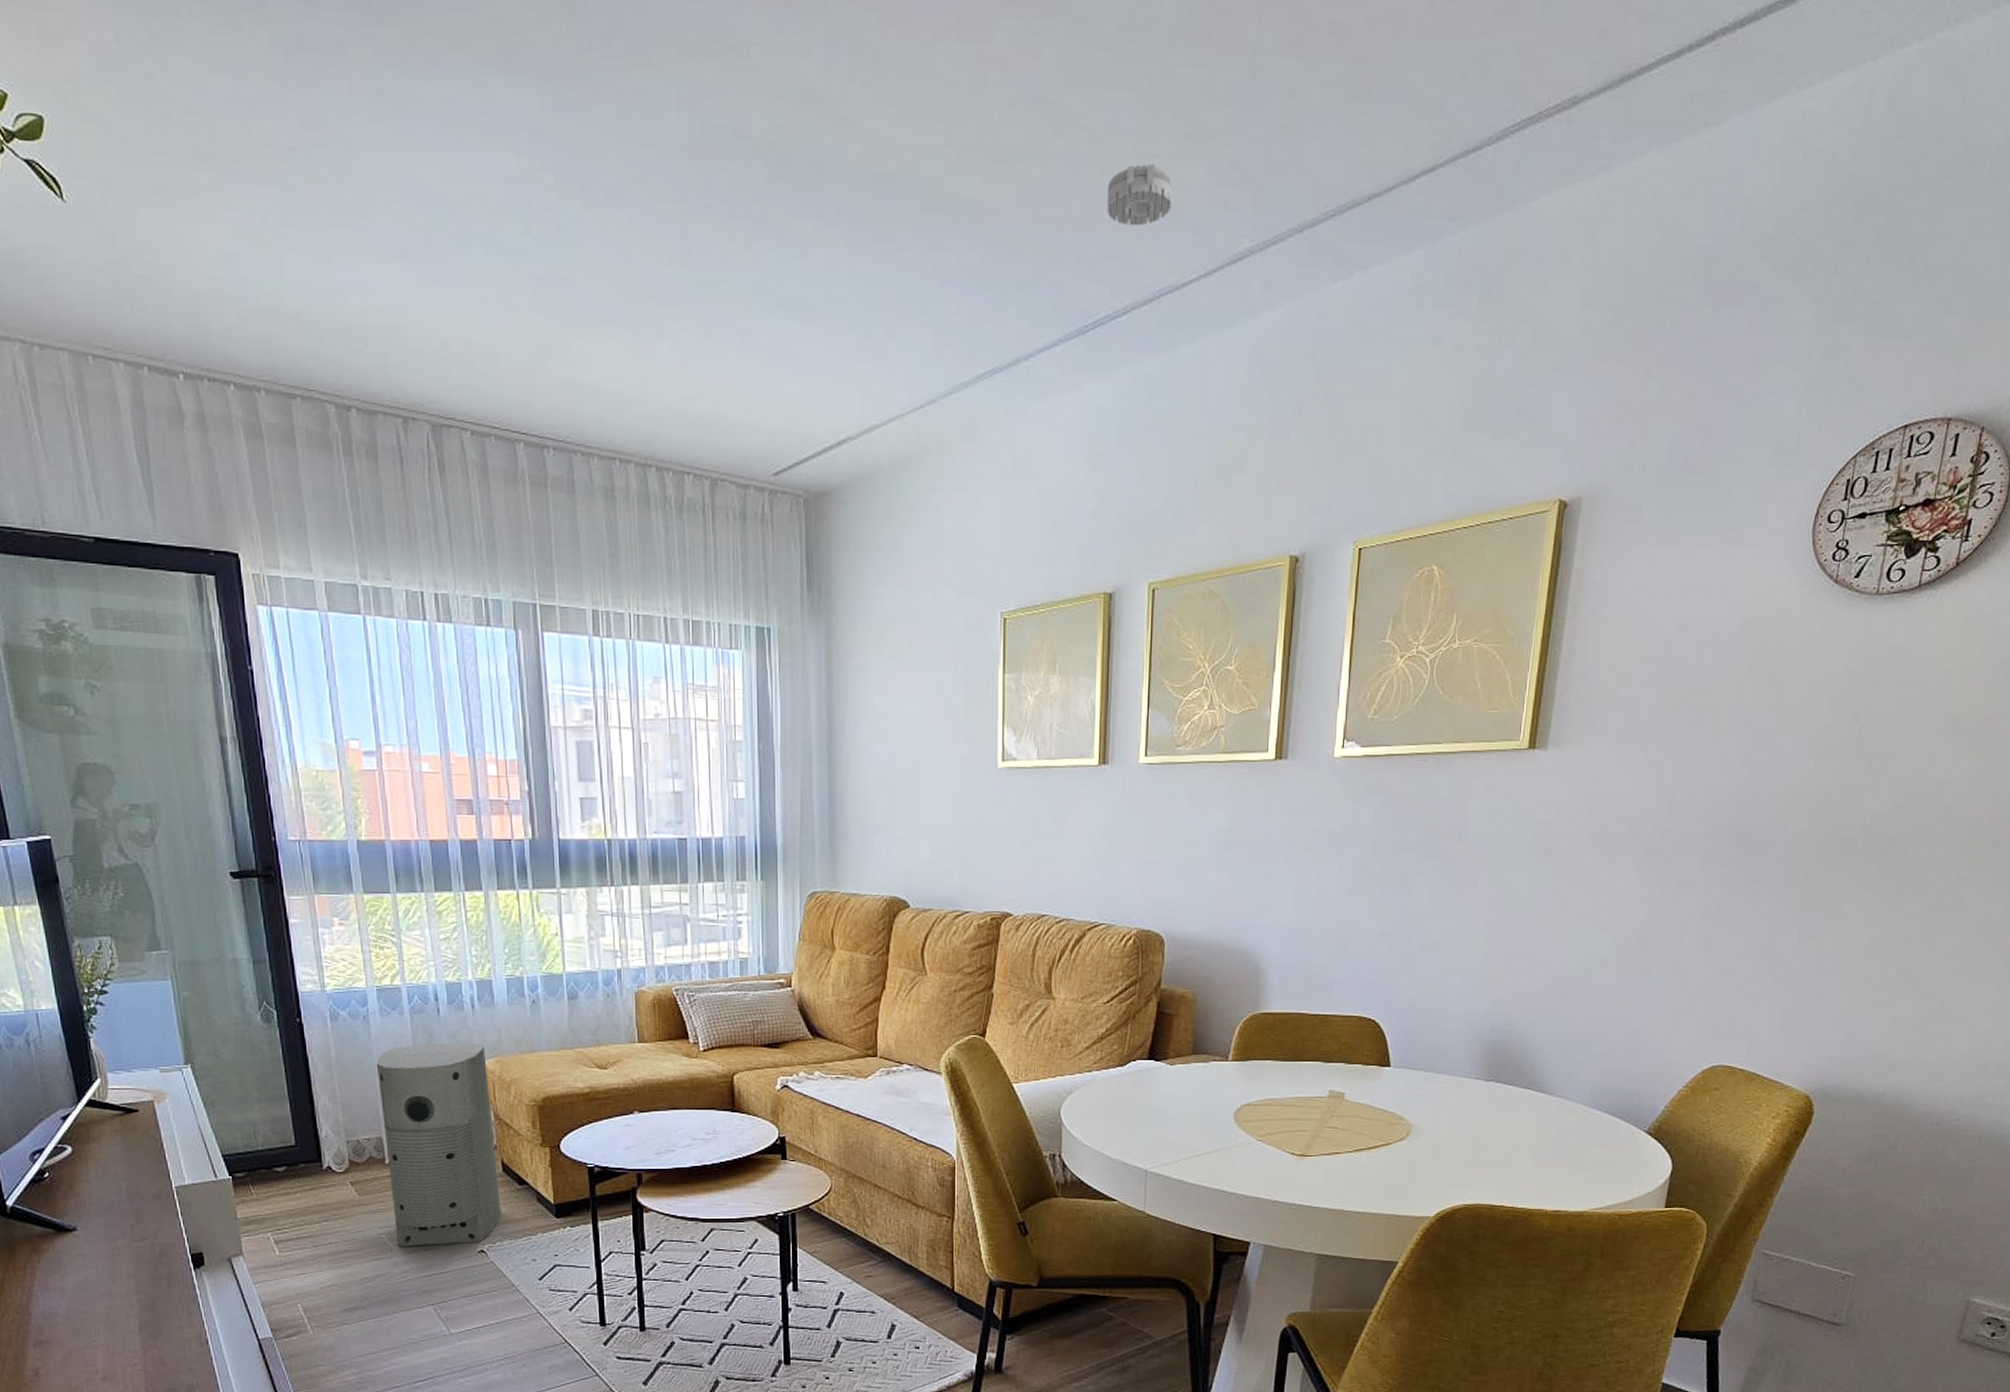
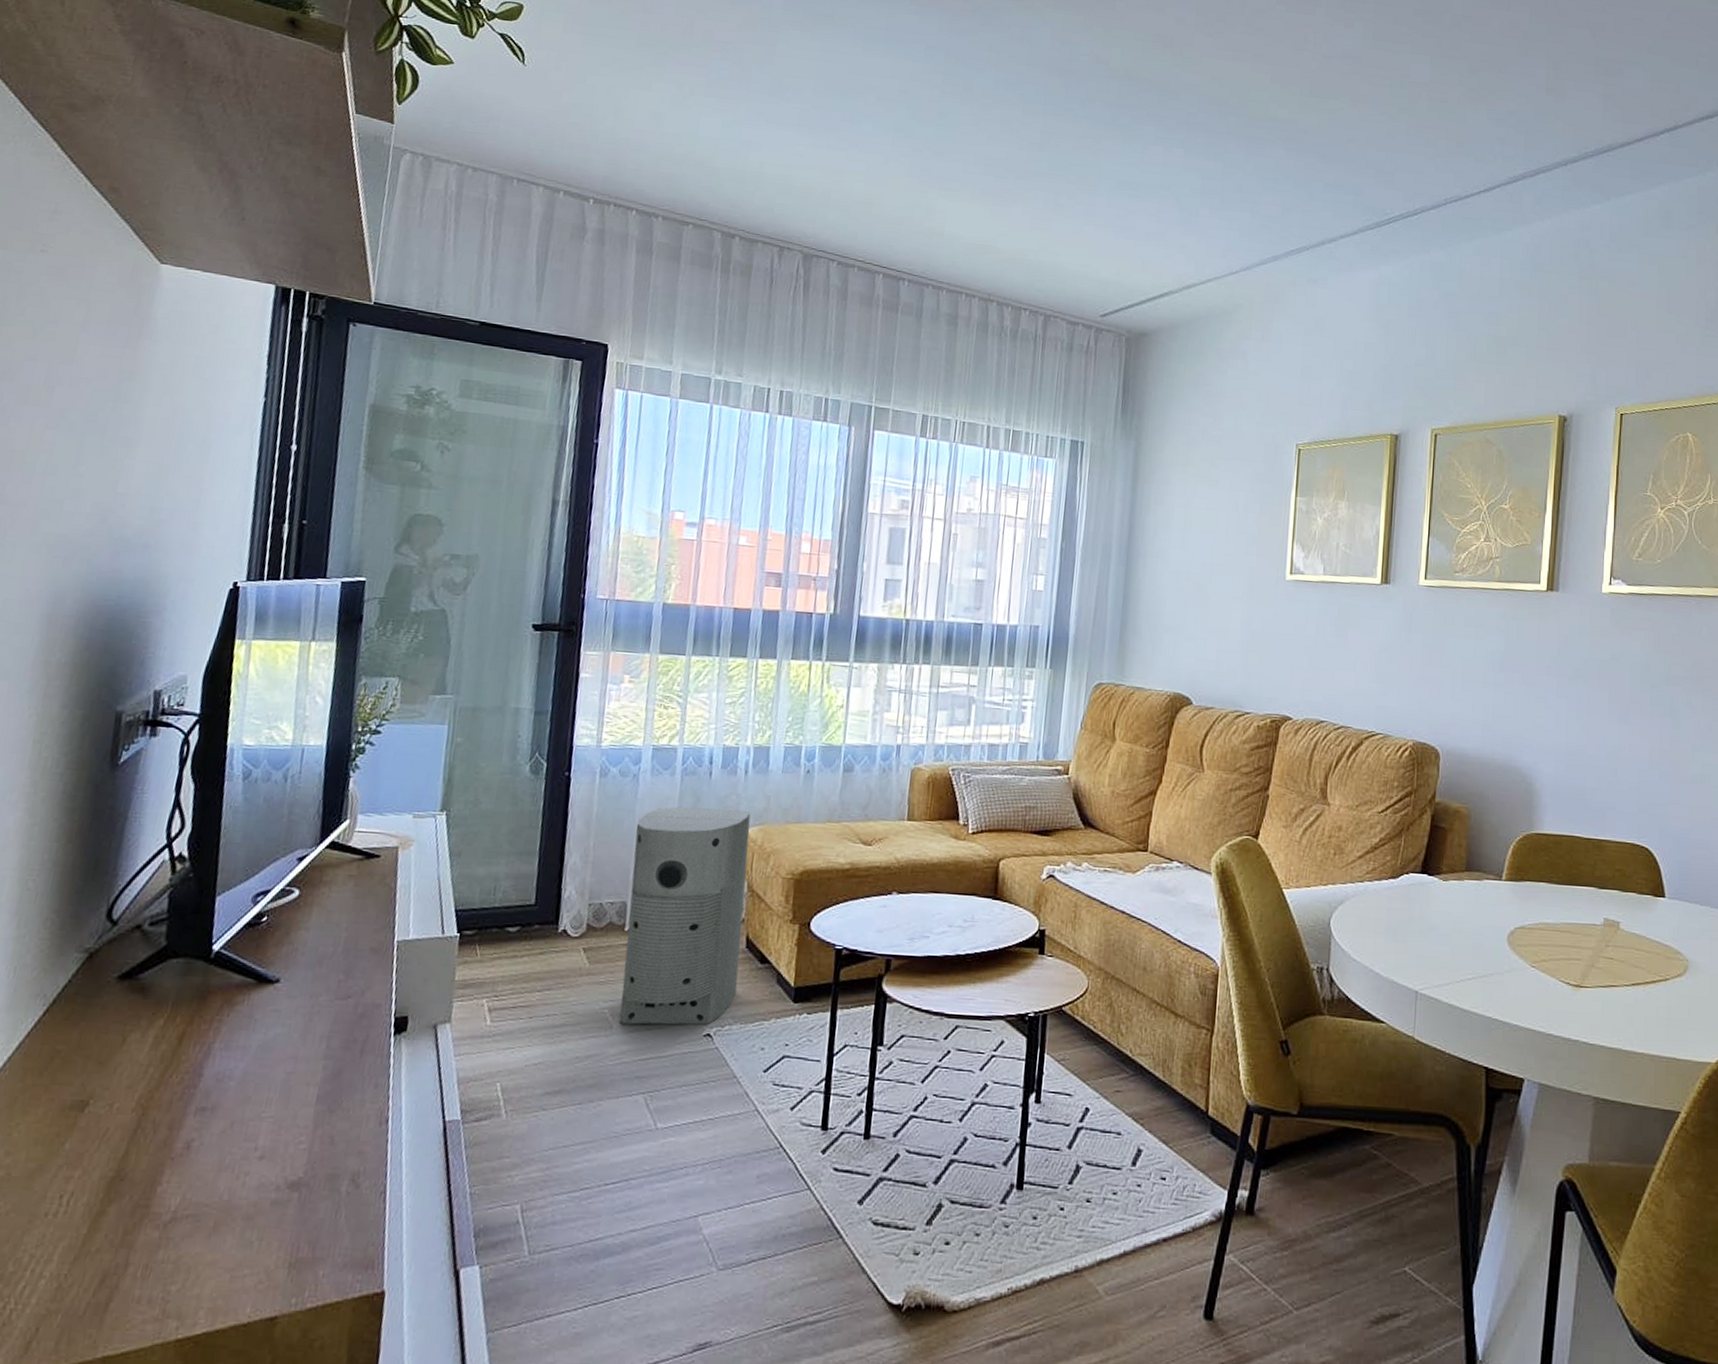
smoke detector: present [1107,164,1174,226] -> none [1403,107,1459,151]

